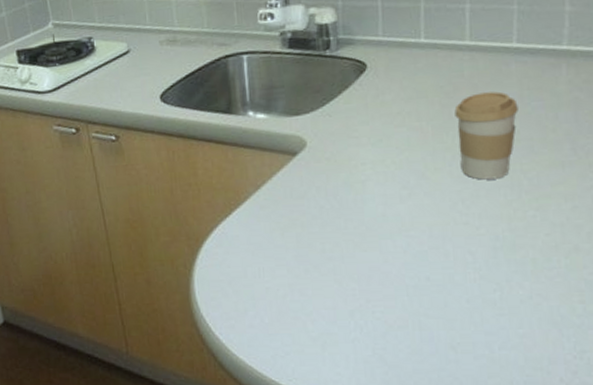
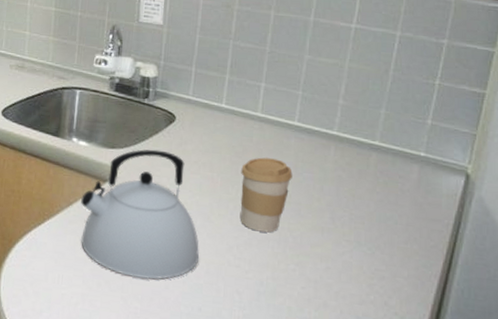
kettle: none [270,107,419,257] -> present [81,149,200,280]

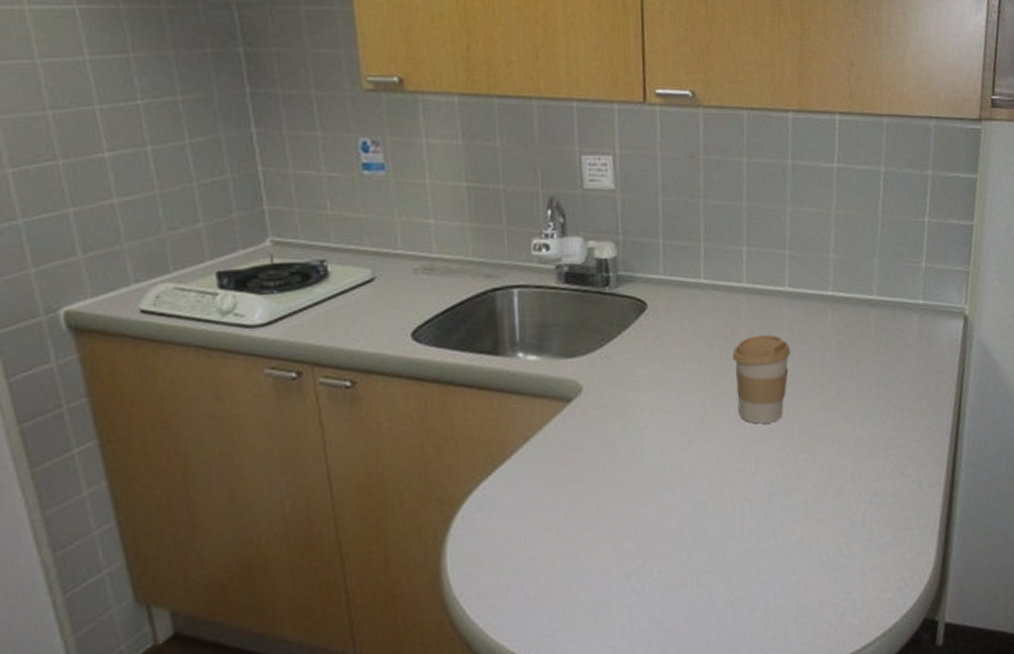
kettle: present [81,149,200,280] -> none [540,348,698,513]

